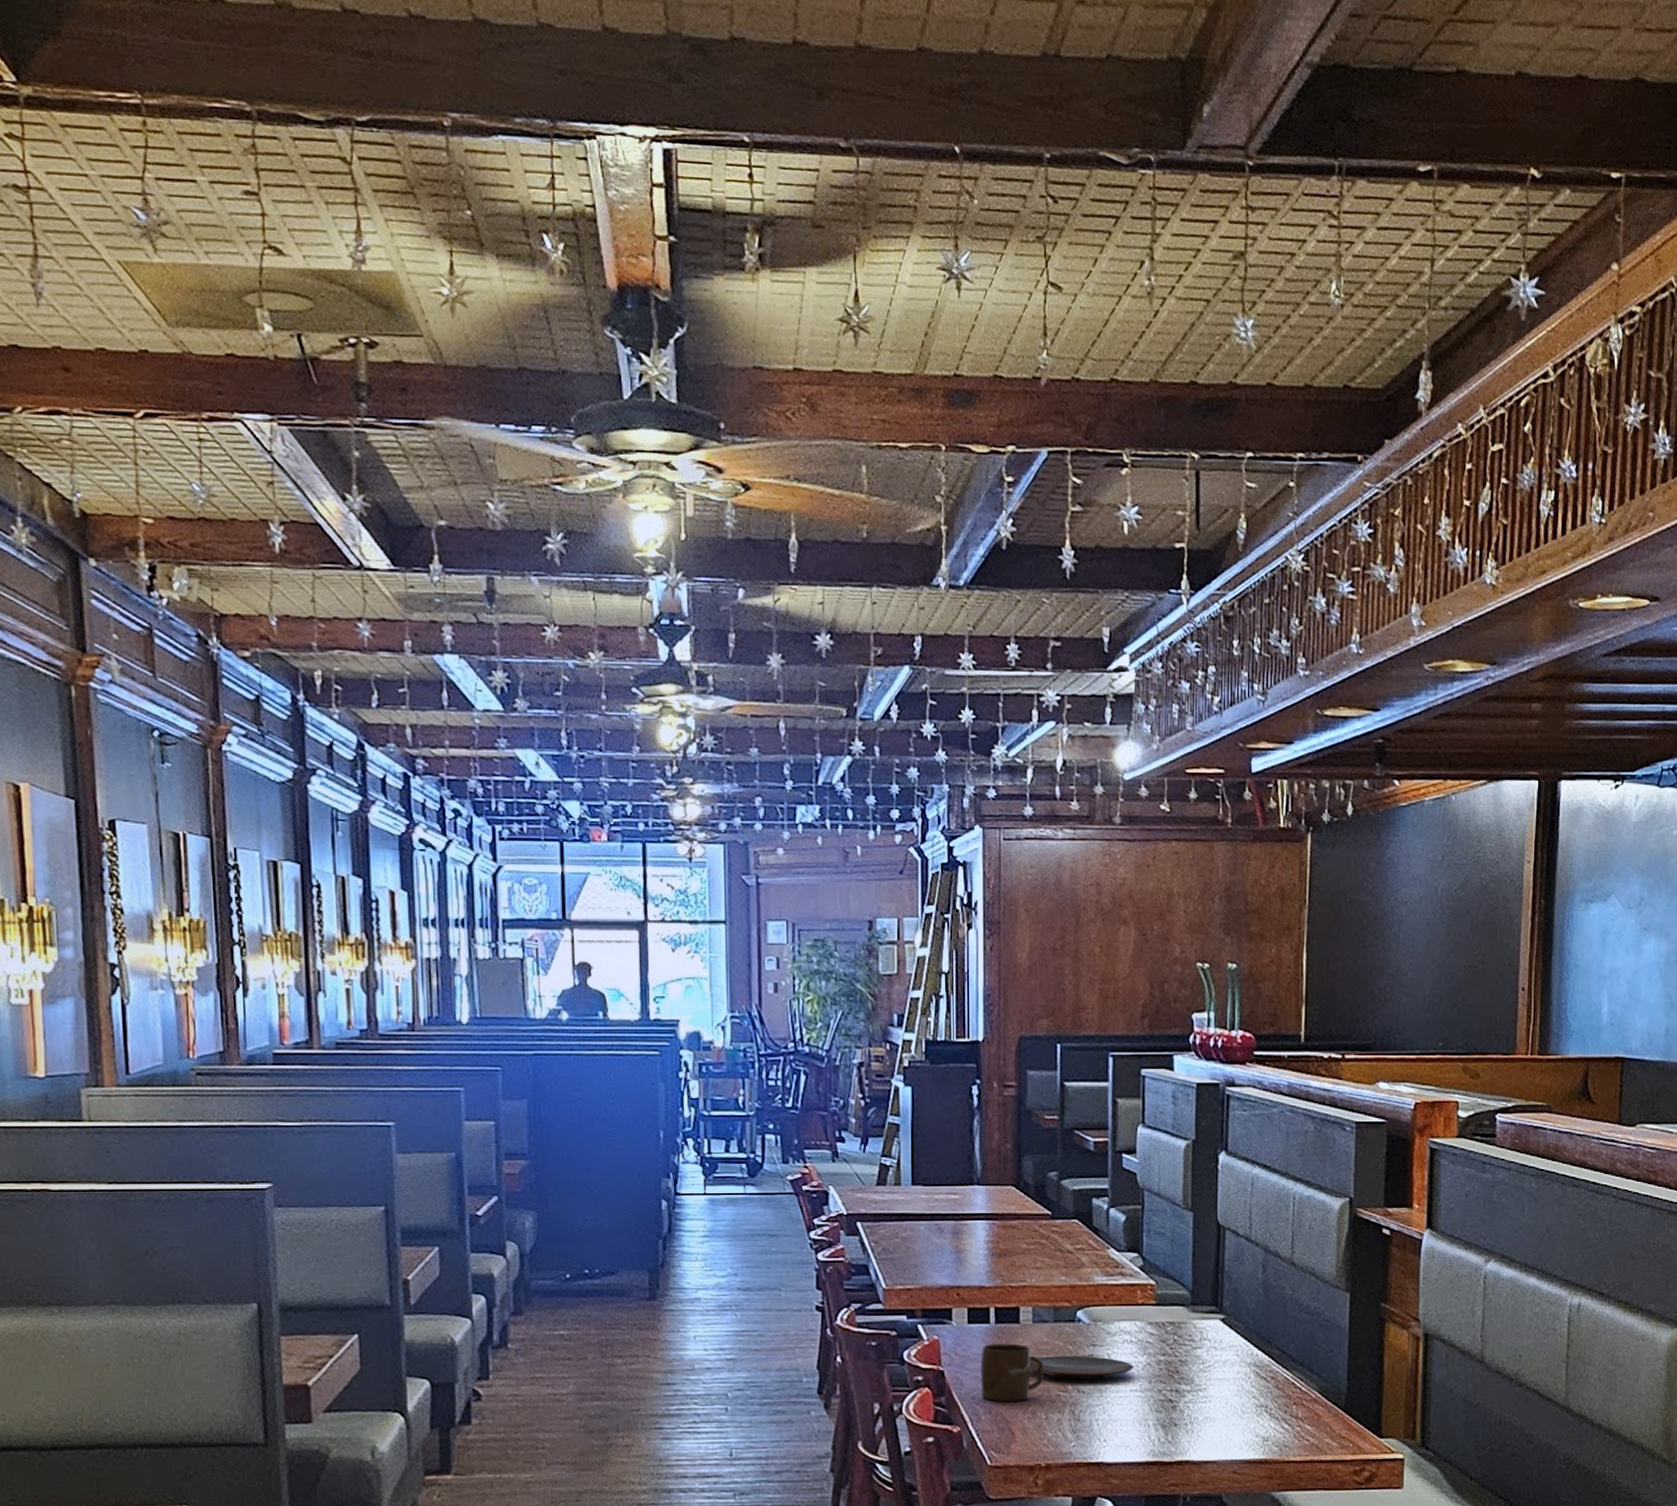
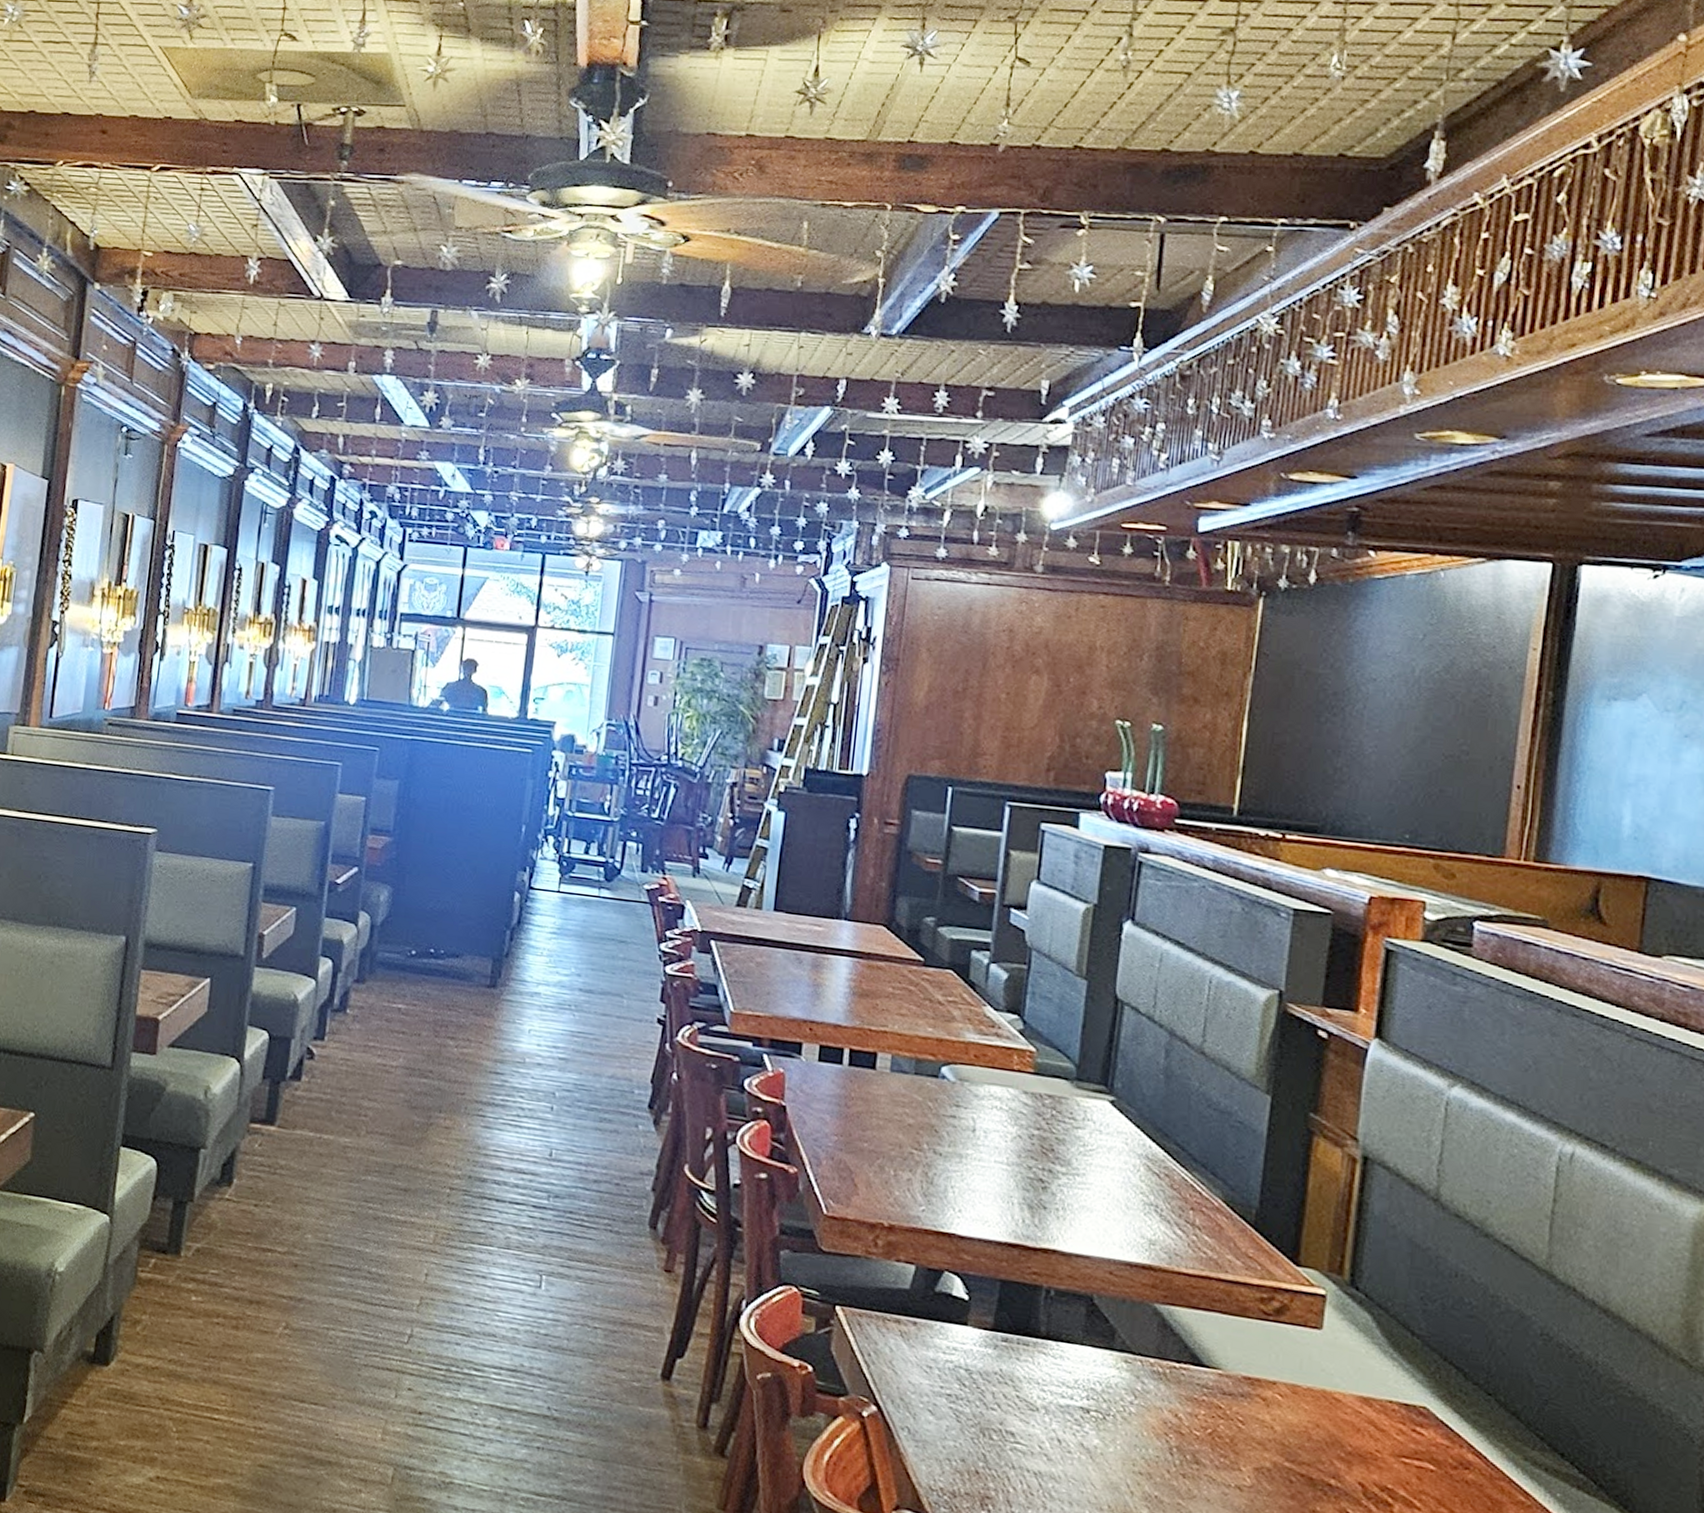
mug: present [980,1343,1045,1402] -> none [824,1086,899,1153]
plate: present [1030,1355,1133,1380] -> none [882,1109,1001,1143]

